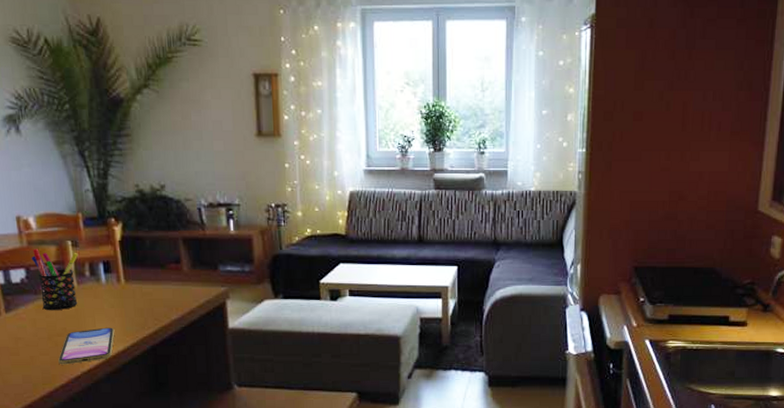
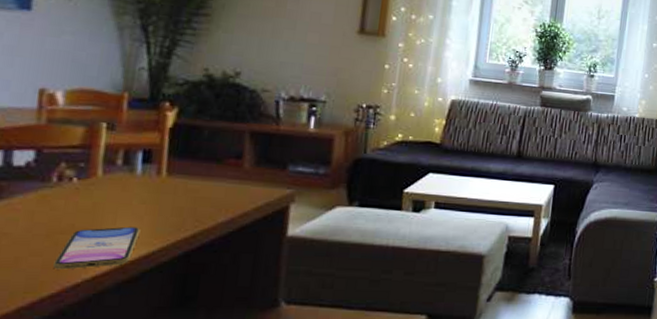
pen holder: present [31,248,79,311] -> none [47,127,113,203]

